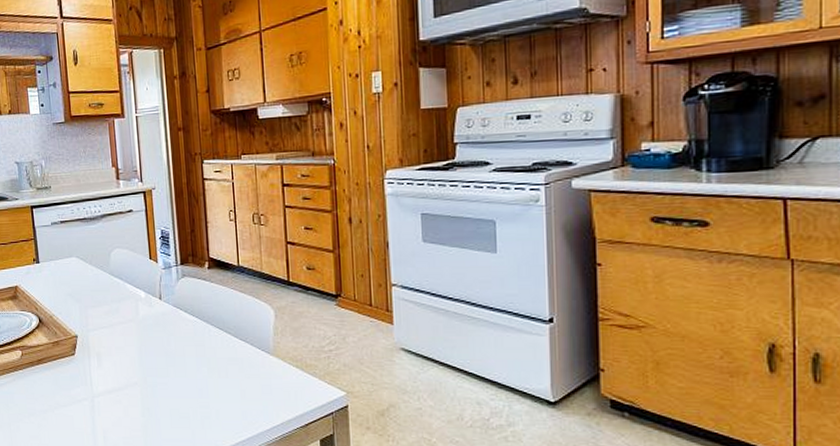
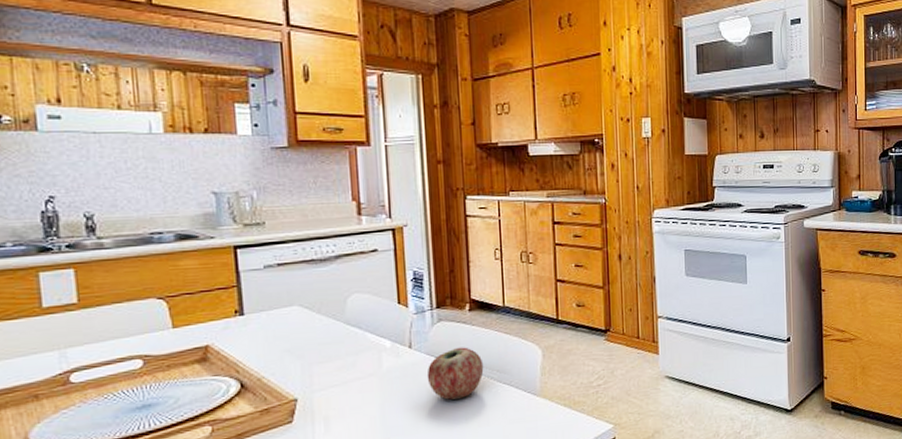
apple: none [174,302,222,349] -> present [426,347,484,400]

